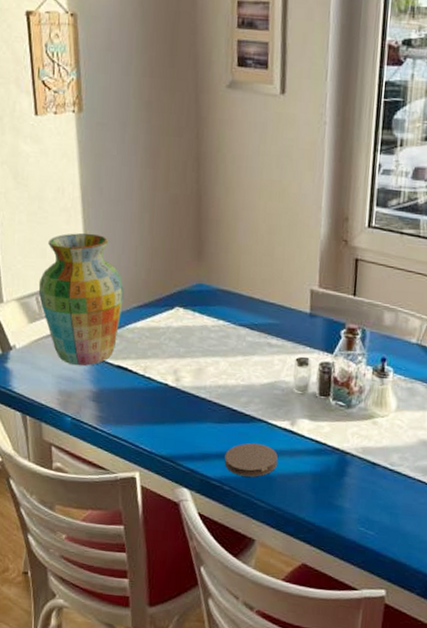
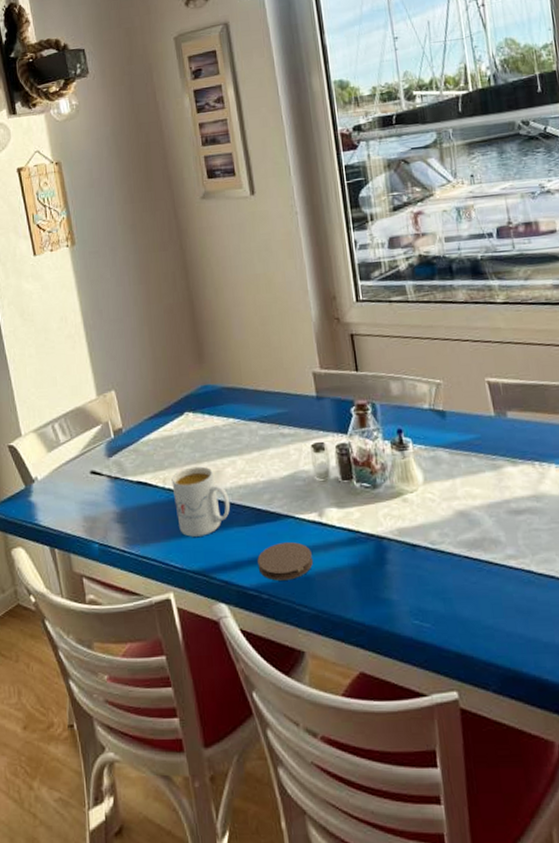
vase: present [38,232,124,366] -> none [53,354,134,488]
mug: none [152,360,207,426] -> present [171,466,230,537]

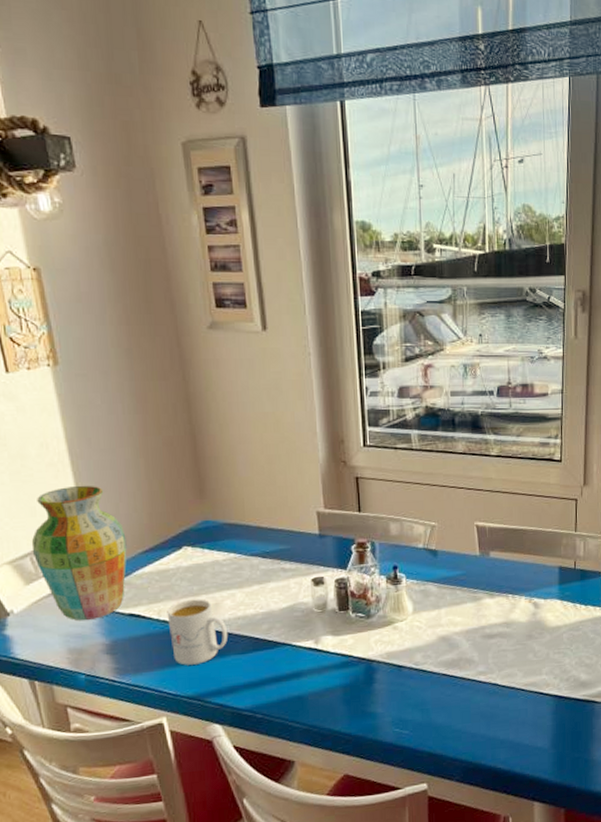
vase: none [53,354,134,488] -> present [31,485,127,620]
coaster: present [257,542,313,581] -> none [253,667,307,702]

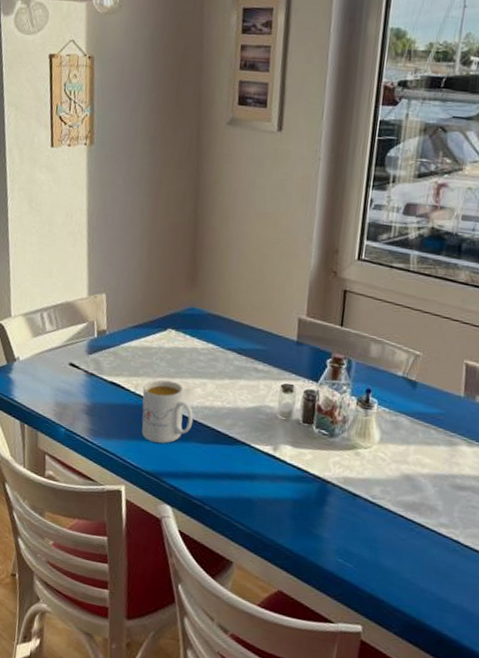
vase: present [31,485,127,620] -> none [43,255,121,380]

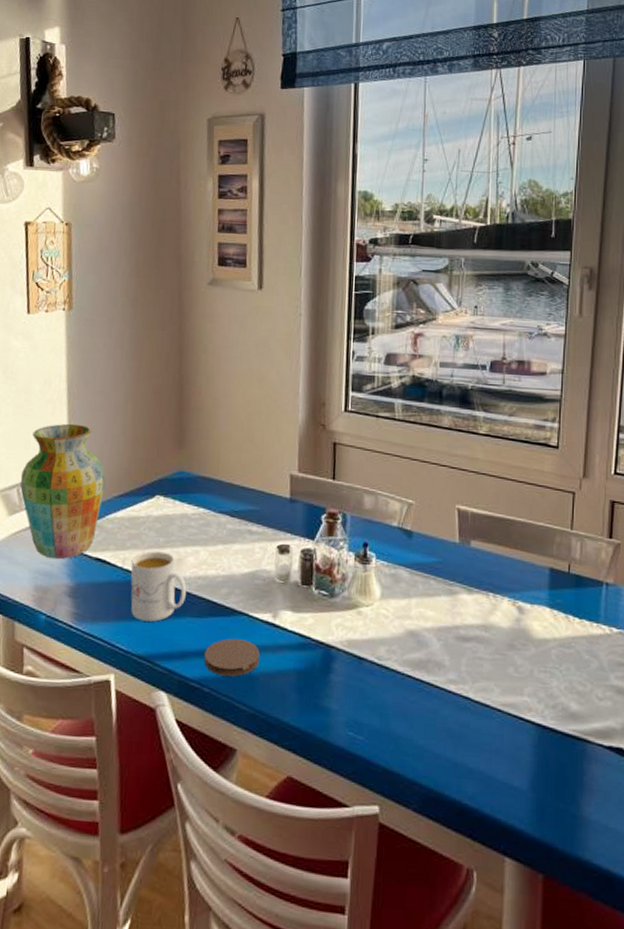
vase: none [43,255,121,380] -> present [20,423,105,559]
coaster: none [206,465,259,500] -> present [204,638,260,677]

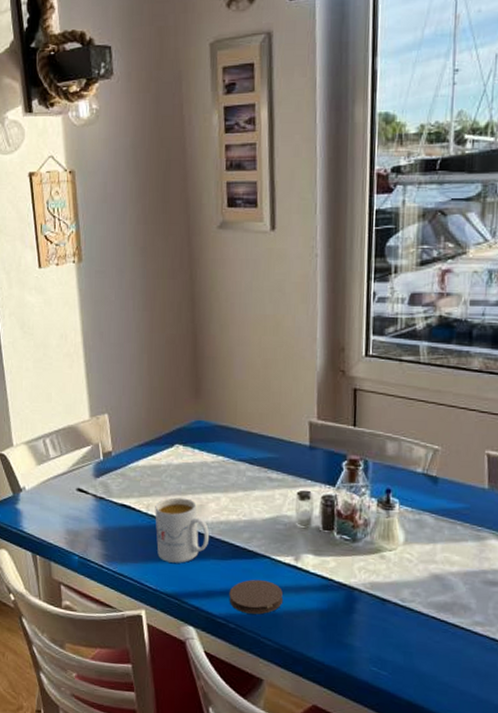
vase: present [20,423,105,559] -> none [45,376,125,505]

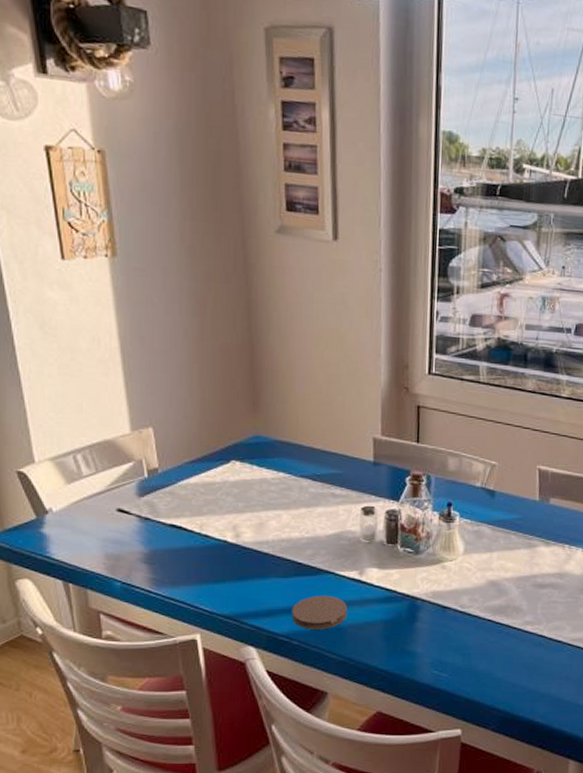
mug: present [155,497,209,563] -> none [209,516,270,584]

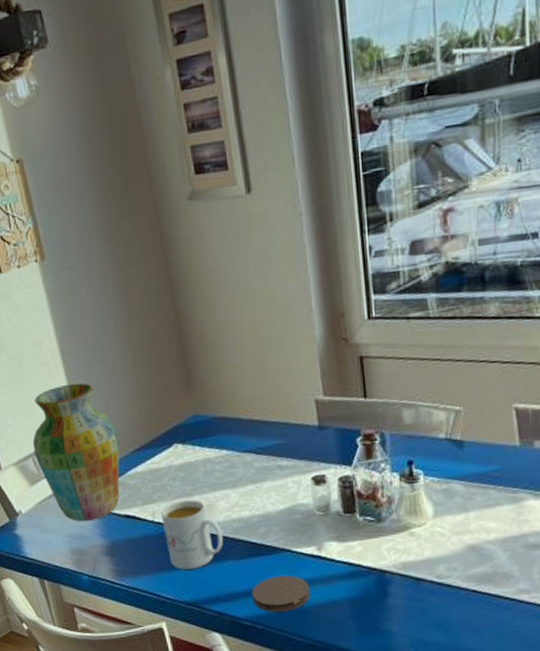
vase: none [75,385,173,526] -> present [32,382,120,521]
mug: none [209,516,270,584] -> present [161,499,223,570]

